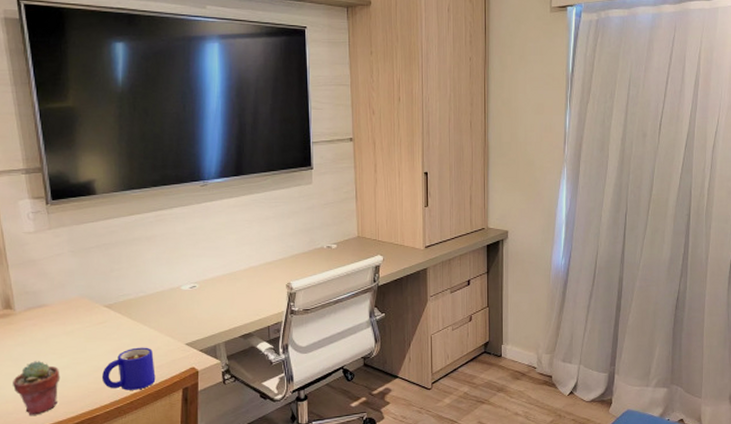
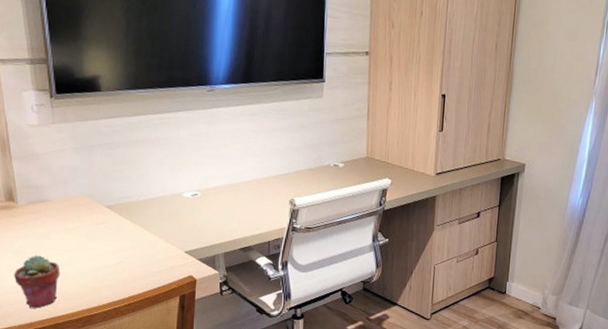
mug: present [101,347,156,390] -> none [100,250,154,293]

